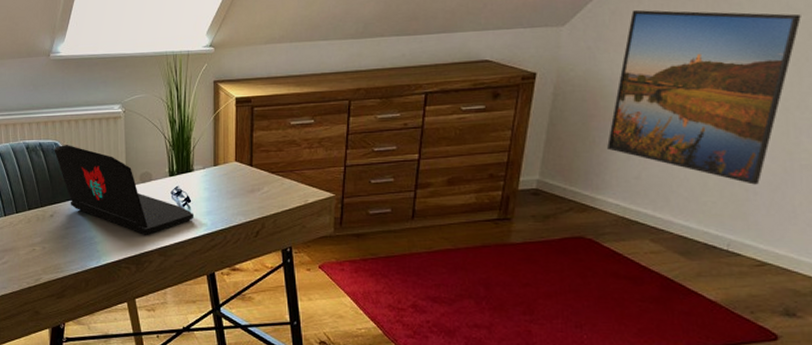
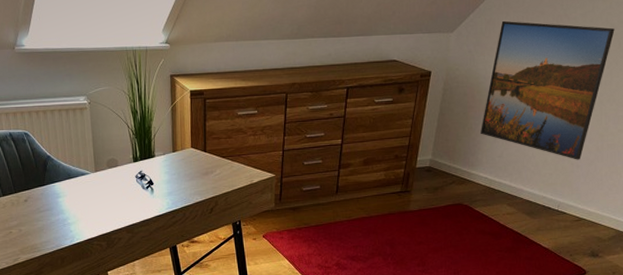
laptop: present [54,145,195,235] -> none [24,134,157,215]

